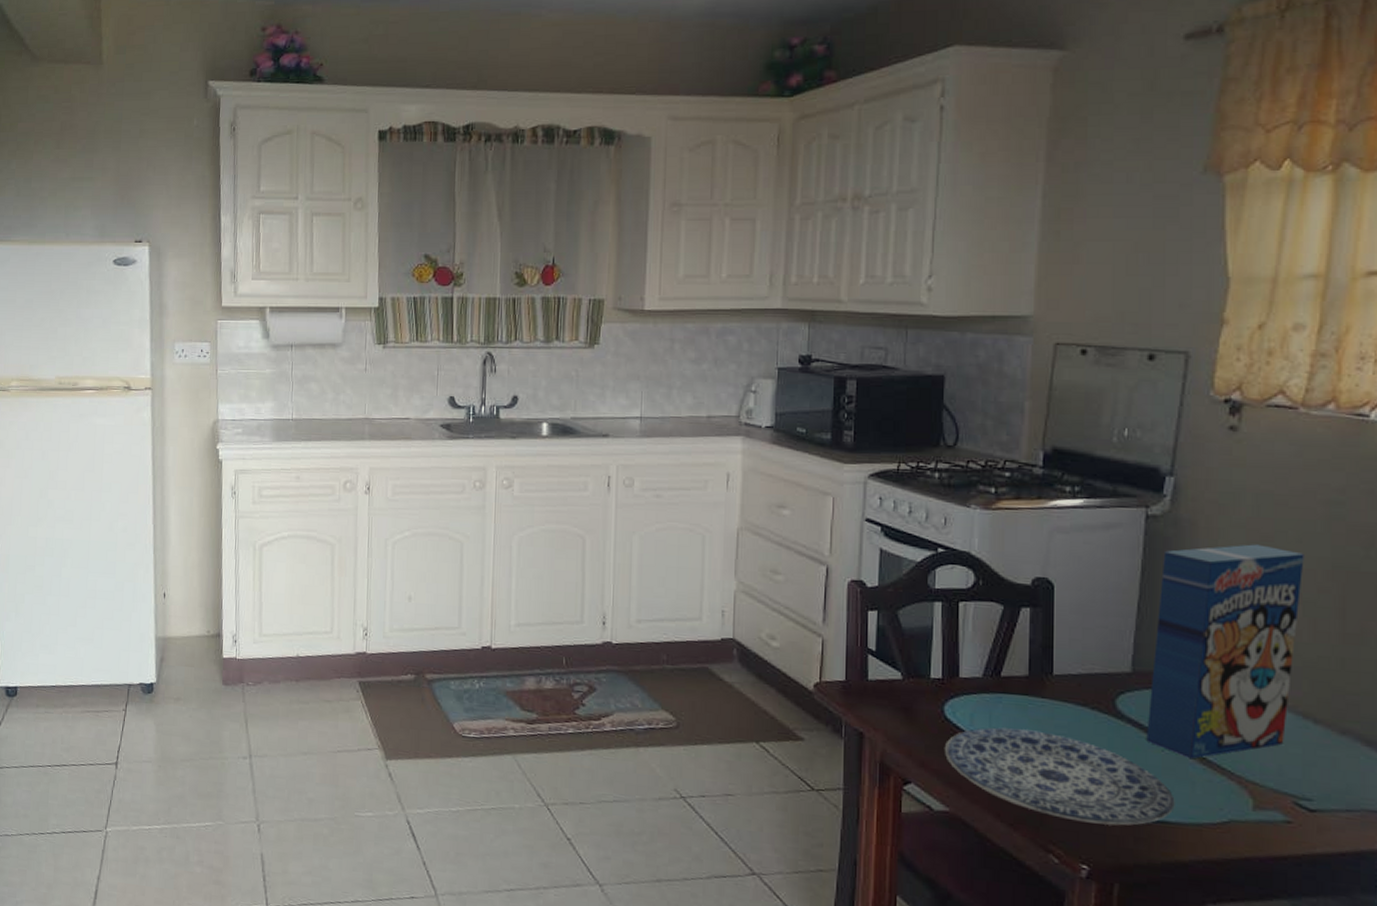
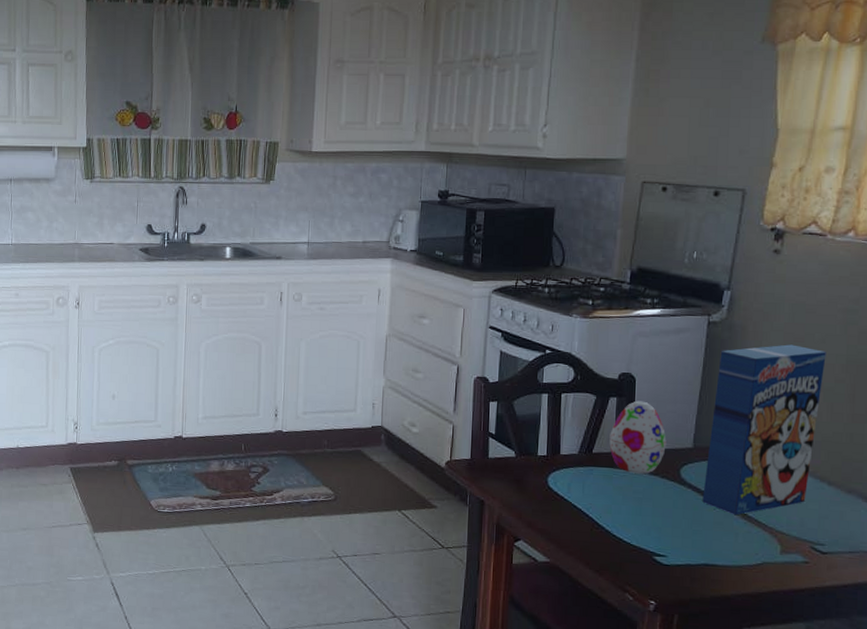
plate: present [944,727,1175,826] -> none [547,494,722,569]
decorative egg: none [1022,612,1096,704] -> present [609,400,666,474]

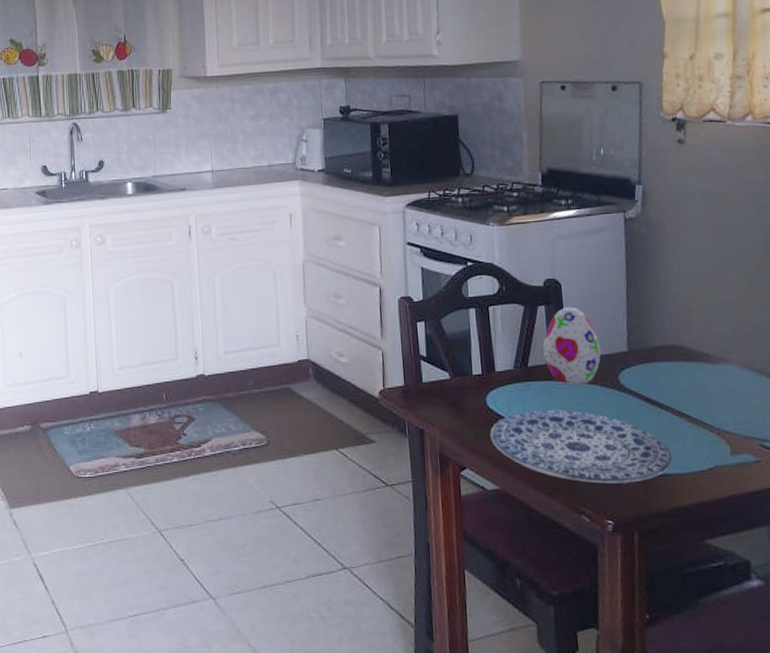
plate: none [547,494,722,569] -> present [489,410,673,484]
cereal box: present [702,344,826,515] -> none [641,234,747,418]

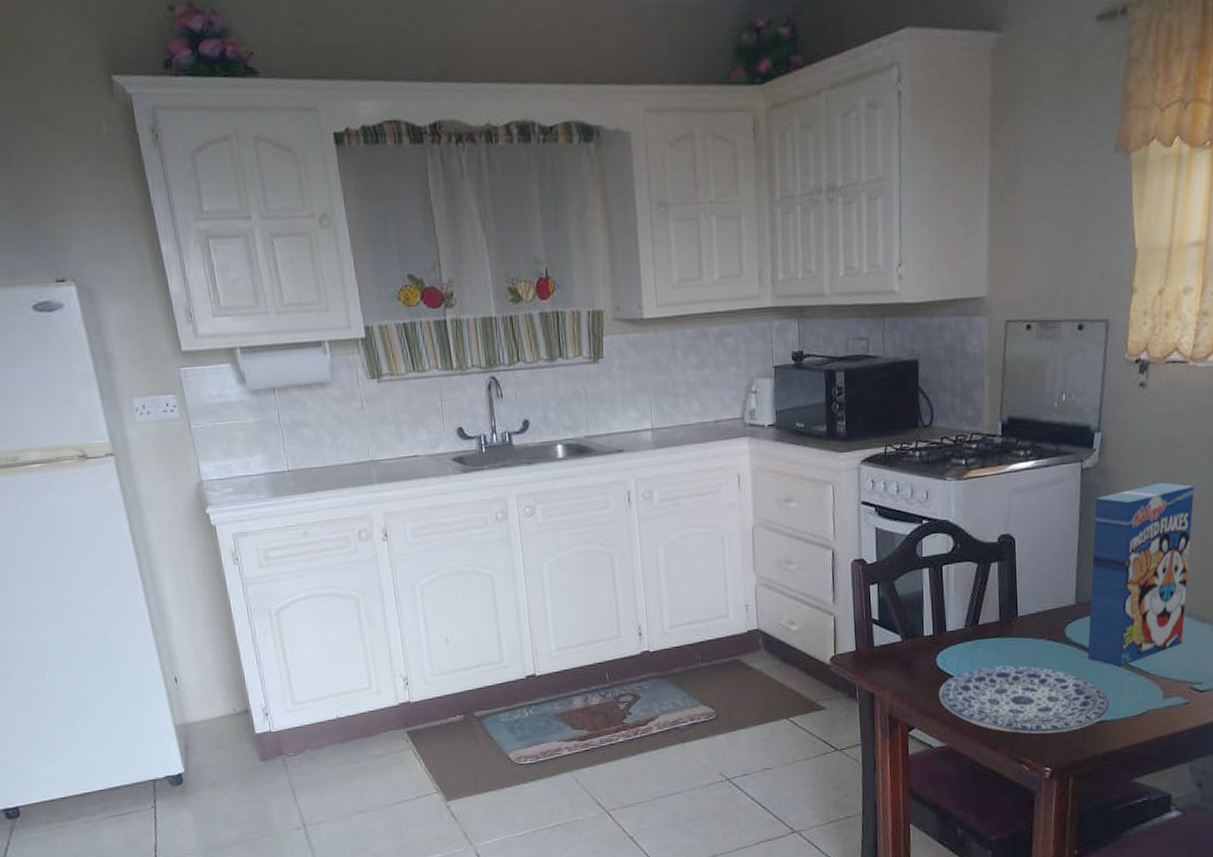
decorative egg: present [543,307,601,384] -> none [994,562,1050,640]
cereal box: none [641,234,747,418] -> present [1088,482,1194,667]

